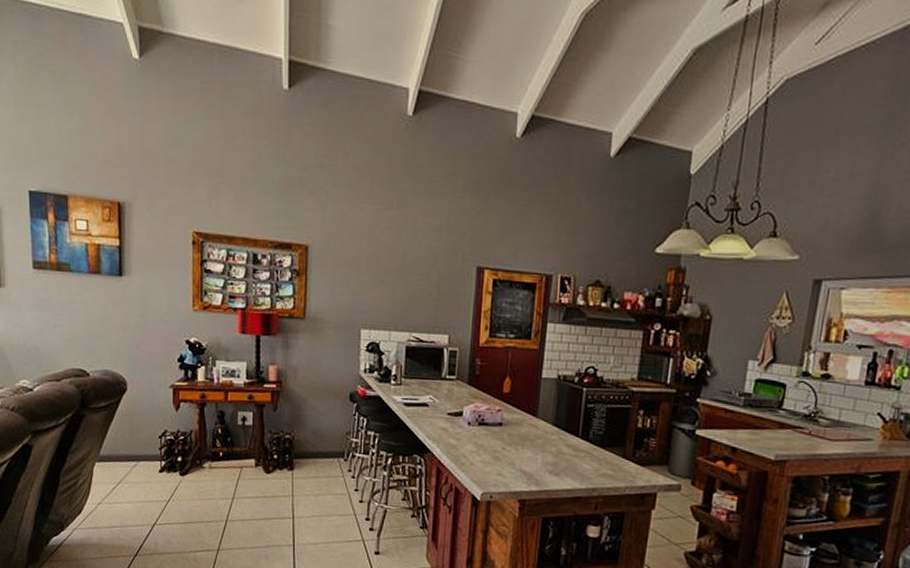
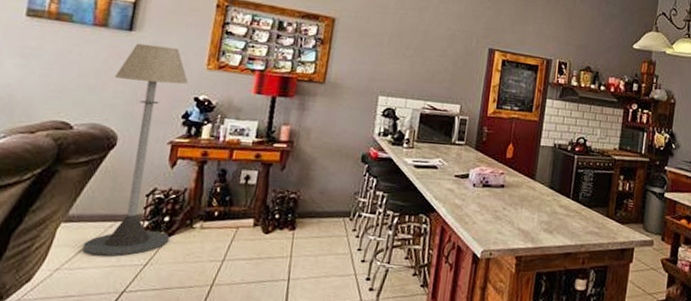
floor lamp: none [115,288,185,493] -> present [82,43,188,257]

